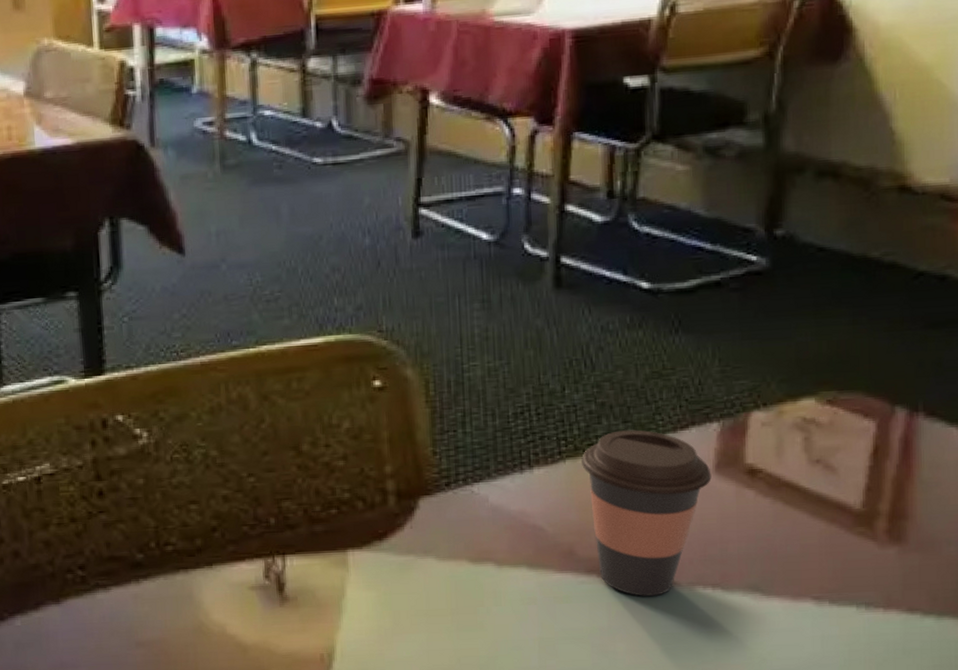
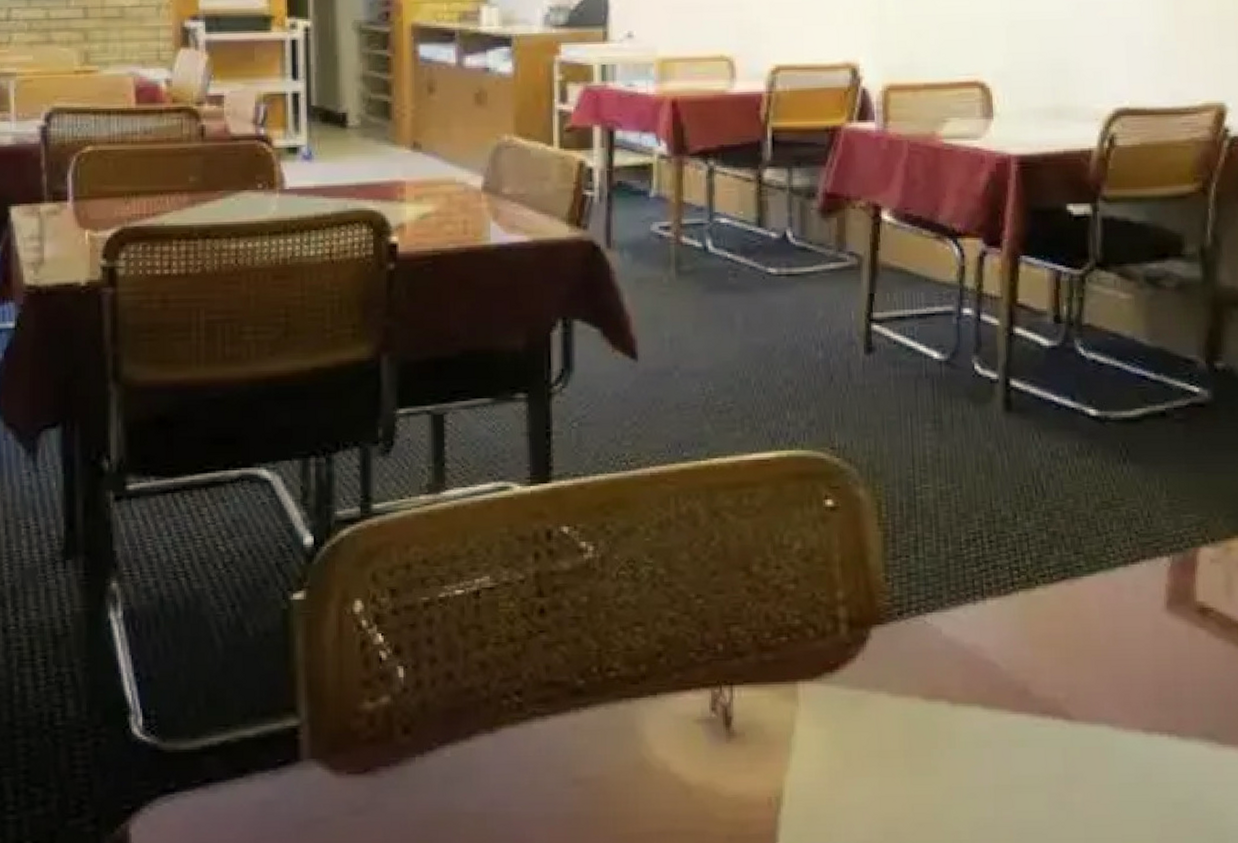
coffee cup: present [582,430,712,596] -> none [1034,562,1164,742]

